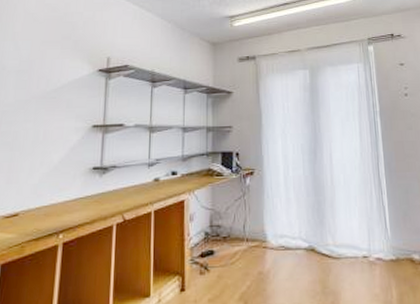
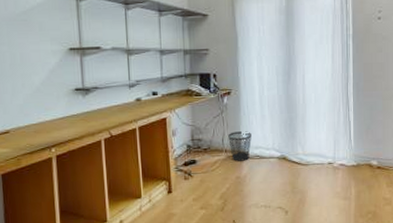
wastebasket: none [250,216,276,253] -> present [228,131,252,161]

